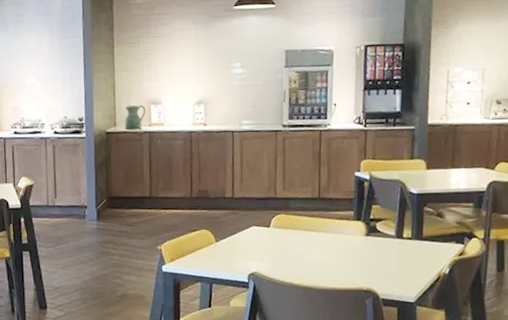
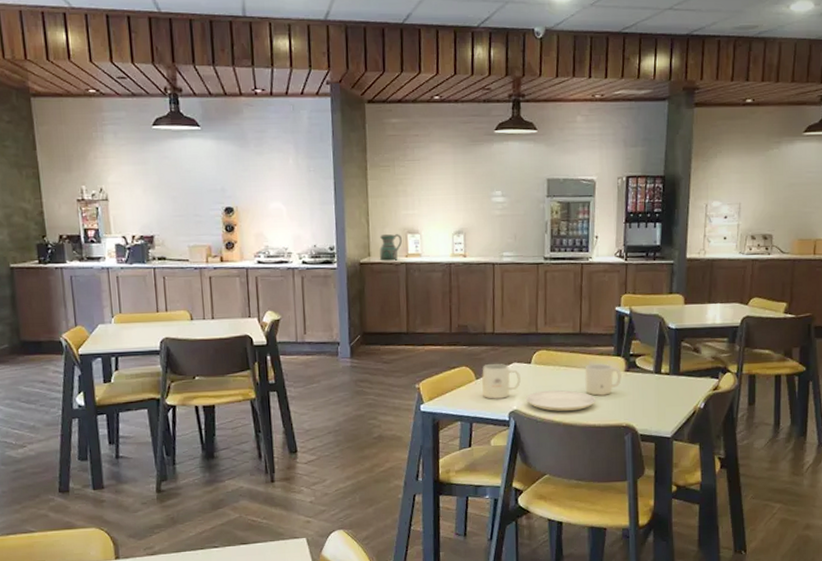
mug: none [221,227,260,261] -> present [482,364,521,399]
plate: none [264,253,336,275] -> present [525,390,596,412]
mug: none [324,227,362,260] -> present [585,363,622,396]

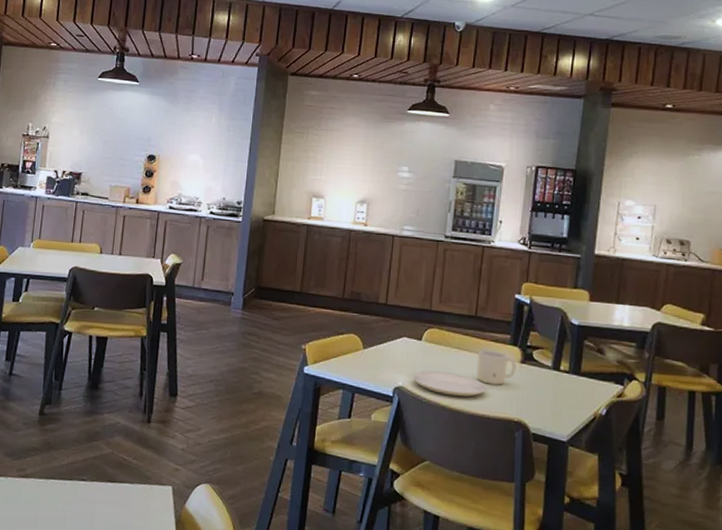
ceramic pitcher: present [380,234,403,261] -> none [283,195,307,221]
mug: present [482,364,521,399] -> none [368,335,409,373]

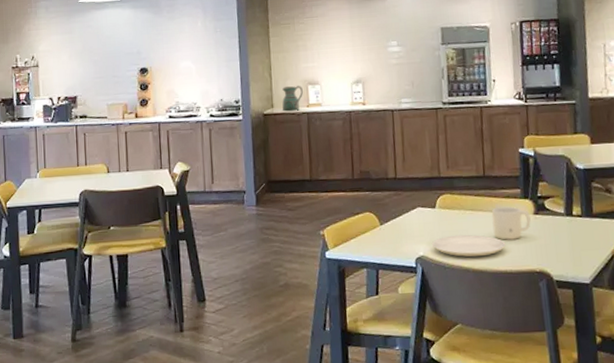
ceramic pitcher: none [283,195,307,221] -> present [282,86,304,112]

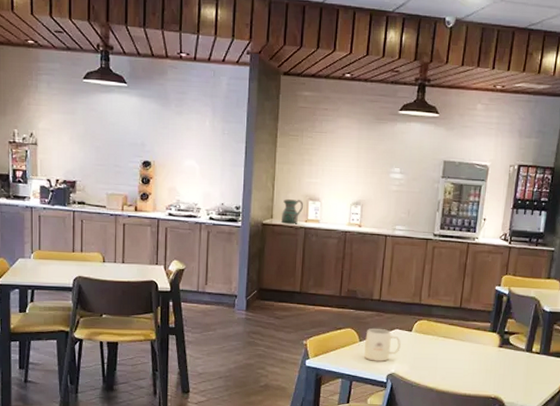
mug: none [386,209,426,245] -> present [364,328,401,362]
plate: present [431,234,506,258] -> none [403,357,469,380]
mug: present [491,206,531,240] -> none [460,337,495,368]

